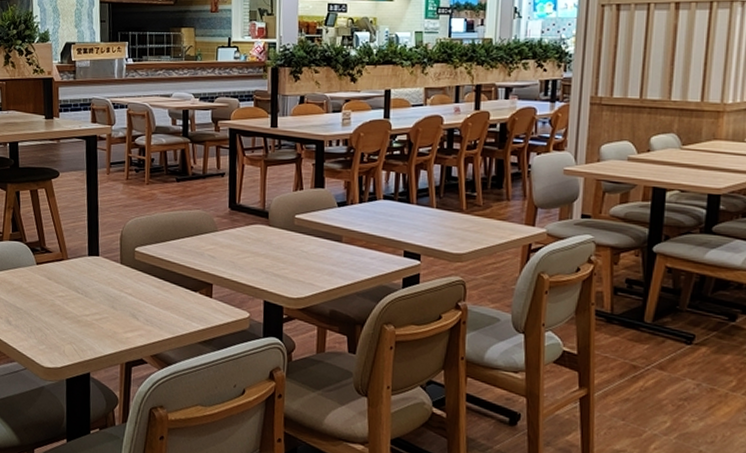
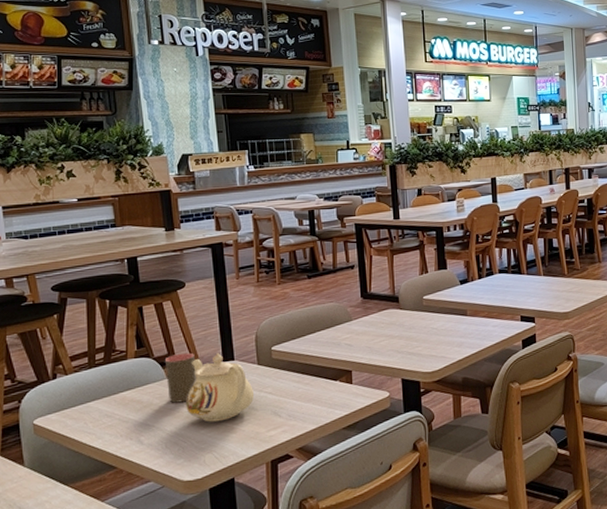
cup: none [35,242,64,291] -> present [164,352,197,403]
teapot: none [51,246,115,315] -> present [186,353,255,422]

